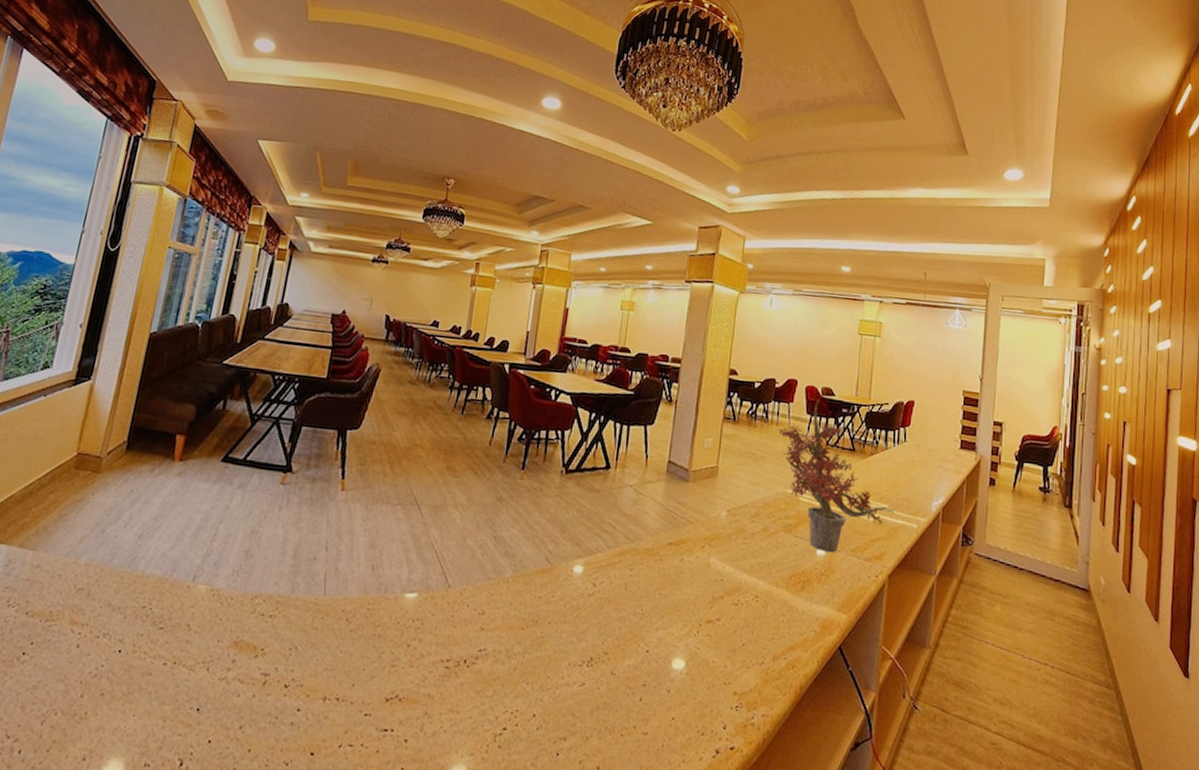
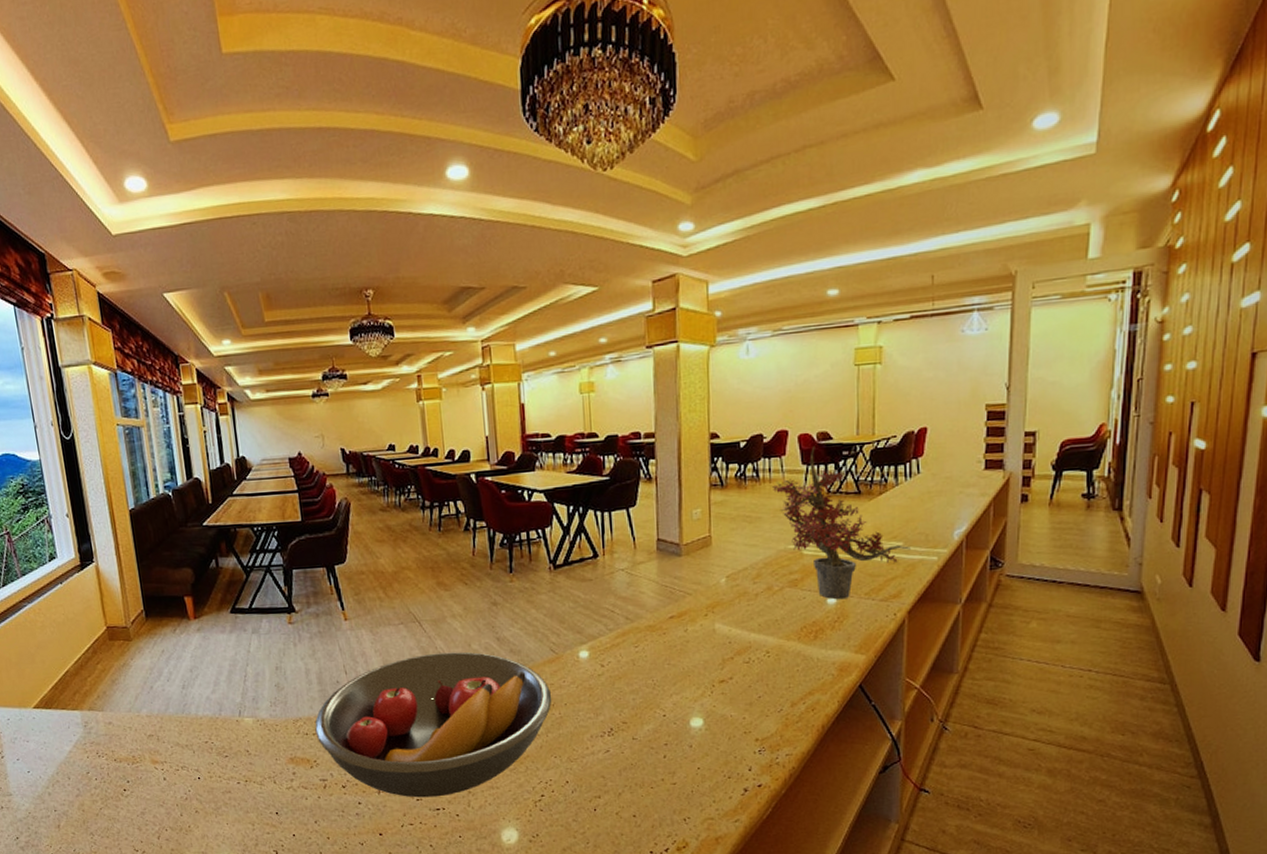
fruit bowl: none [272,542,537,715] -> present [315,651,552,798]

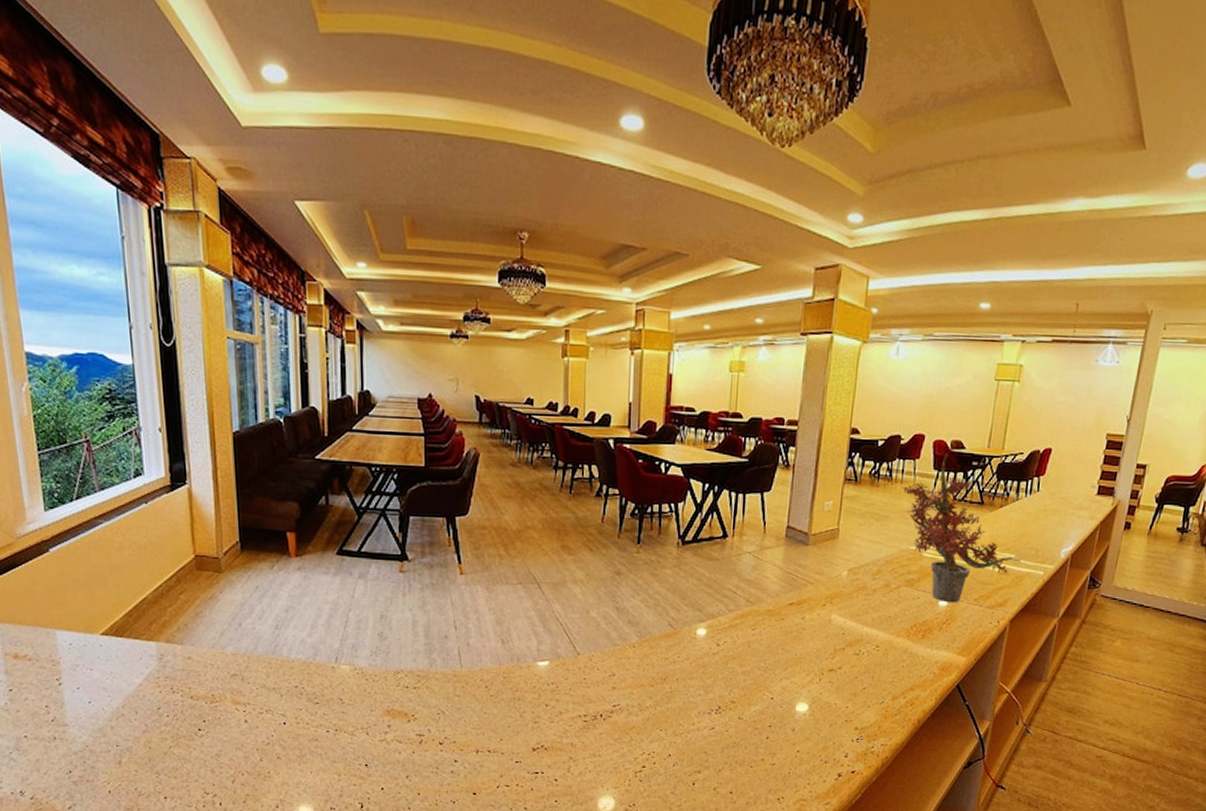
fruit bowl: present [315,651,552,798] -> none [417,617,665,761]

